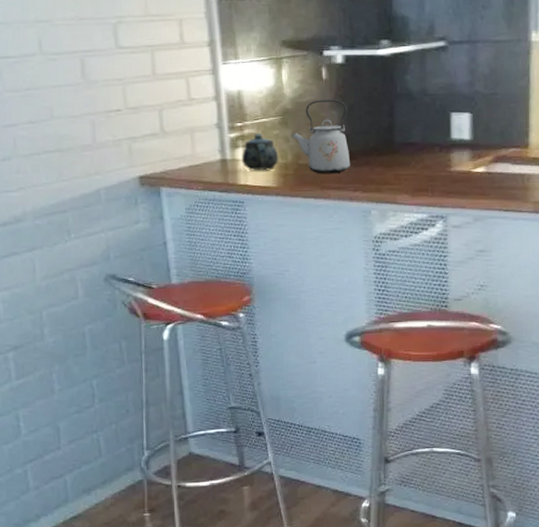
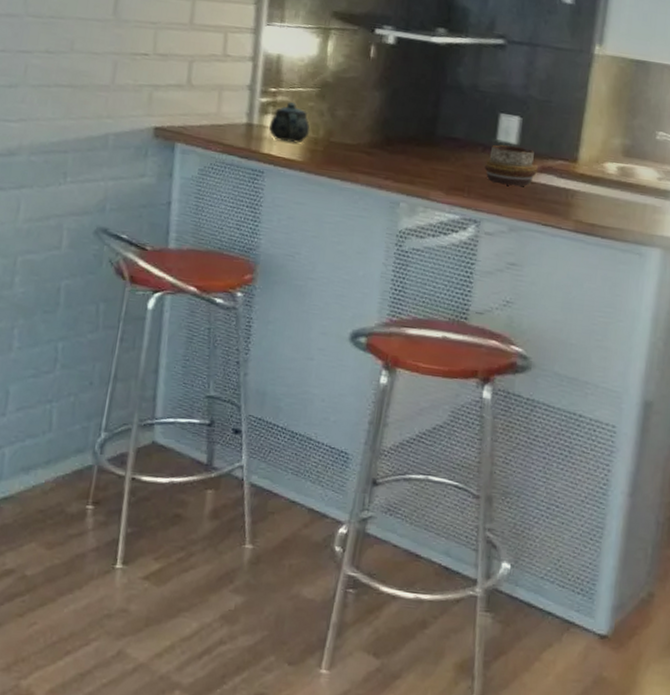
kettle: present [290,99,351,174] -> none [326,77,391,158]
decorative bowl: none [443,142,492,179] -> present [484,145,536,187]

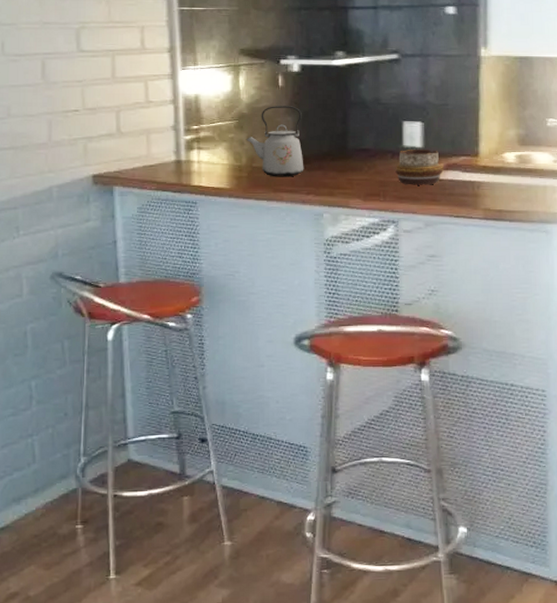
teapot: present [269,102,310,144] -> none [197,137,233,173]
kettle: none [326,77,391,158] -> present [245,106,304,177]

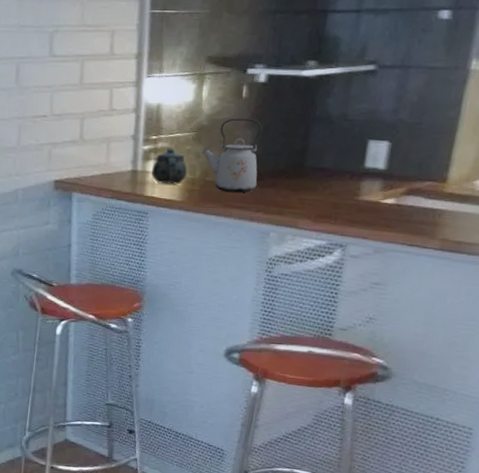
teapot: none [197,137,233,173] -> present [151,148,188,185]
decorative bowl: present [395,150,442,185] -> none [351,171,404,210]

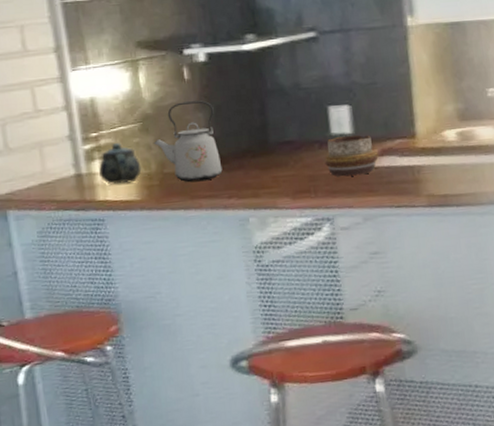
decorative bowl: none [351,171,404,210] -> present [324,135,378,177]

